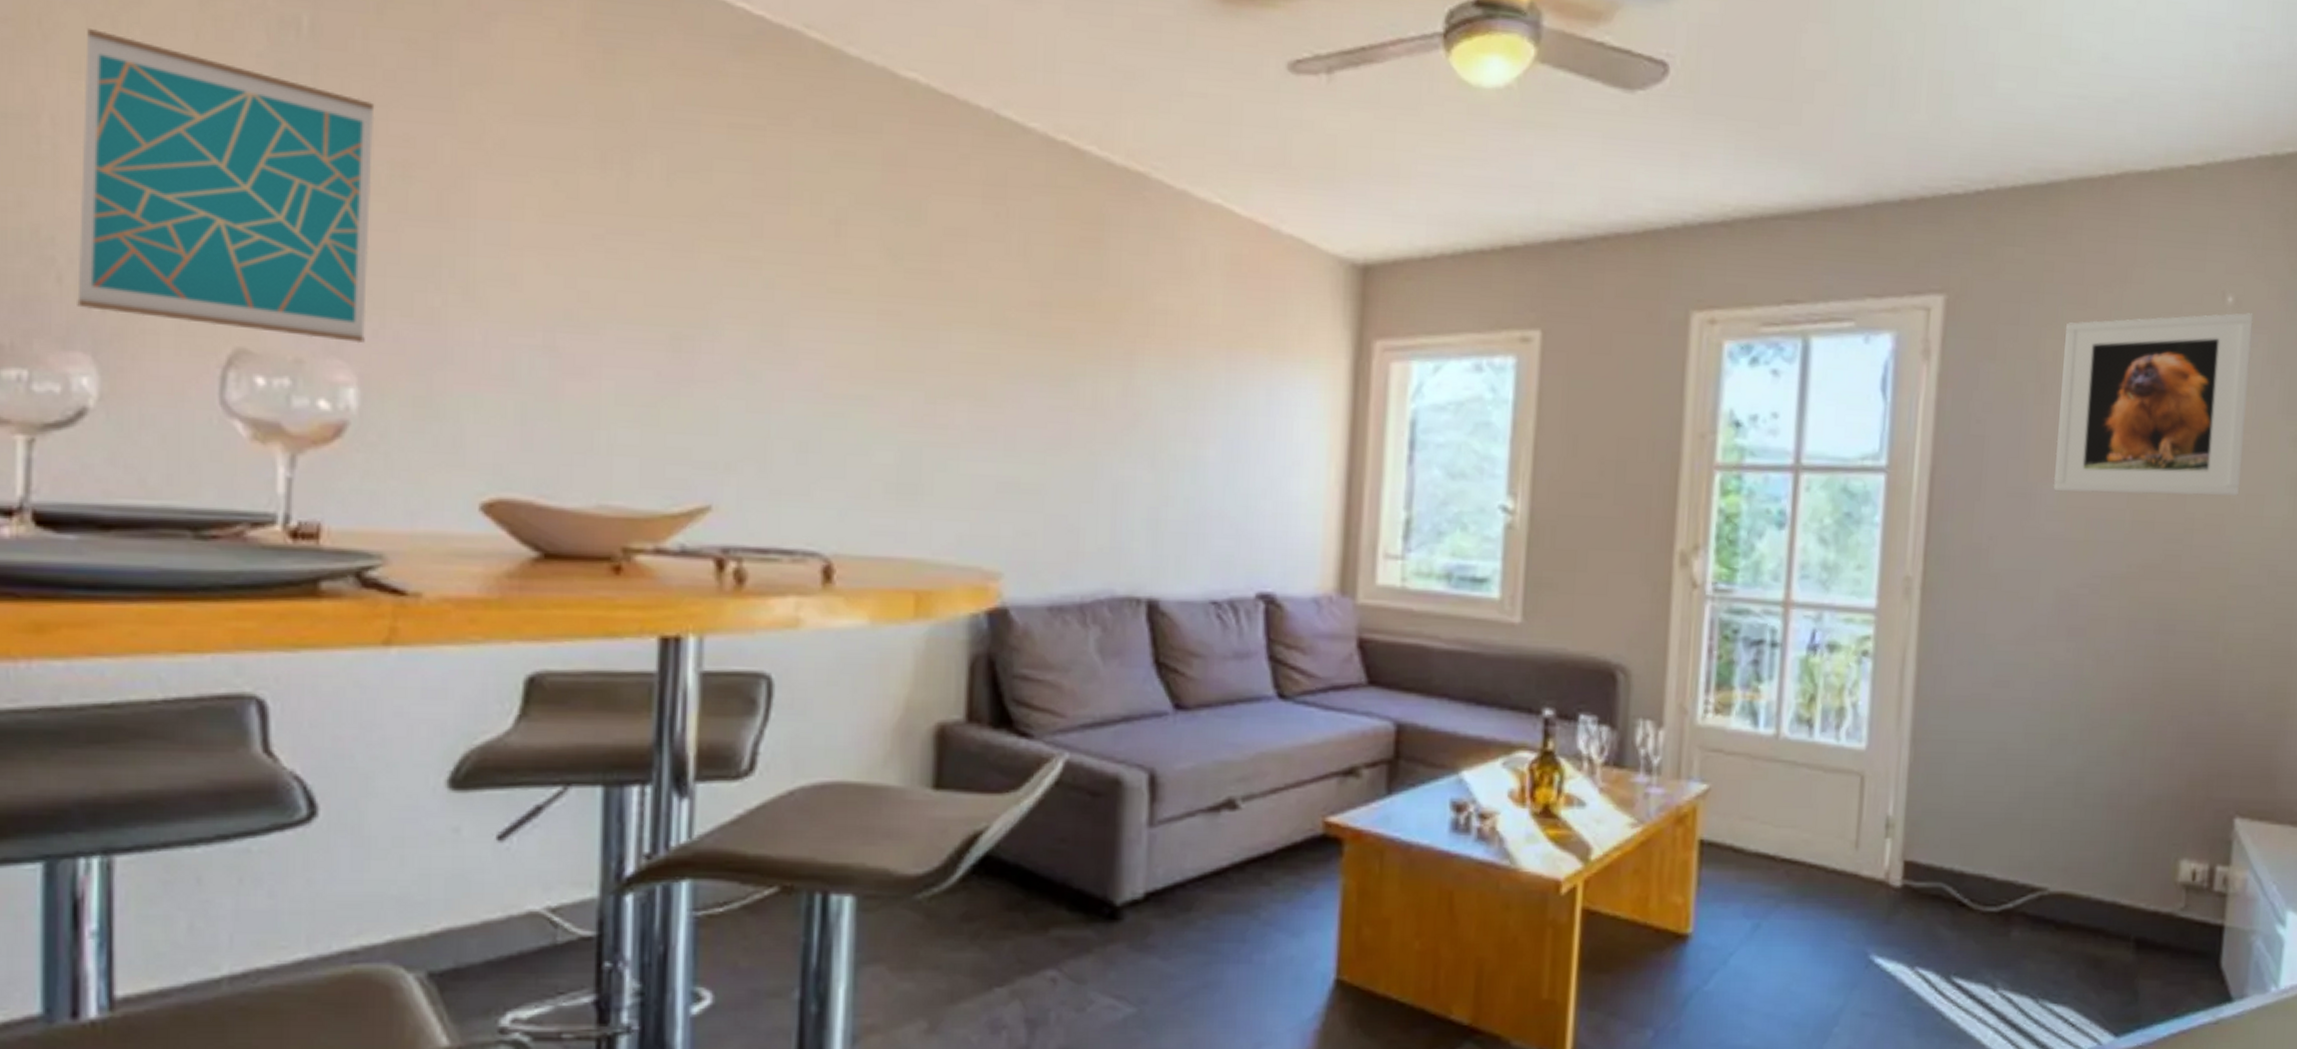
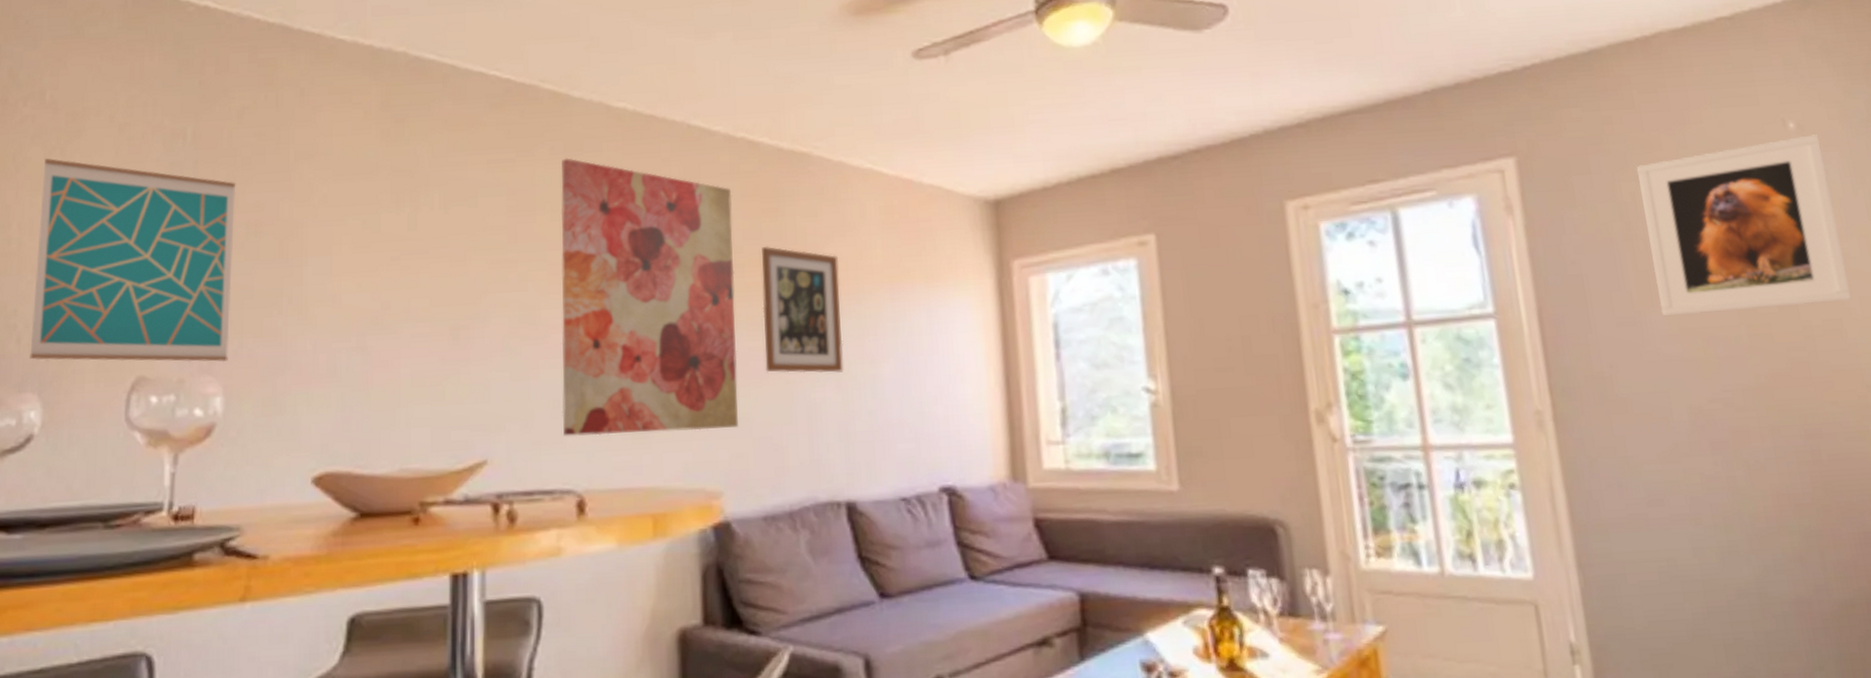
wall art: none [810,135,1045,499] -> present [561,158,738,436]
wall art: none [1067,284,1168,449] -> present [761,246,843,373]

